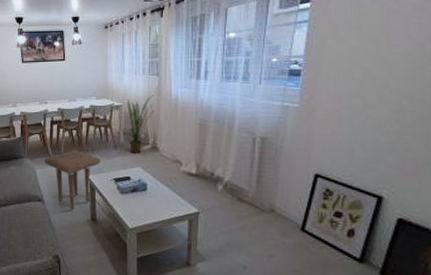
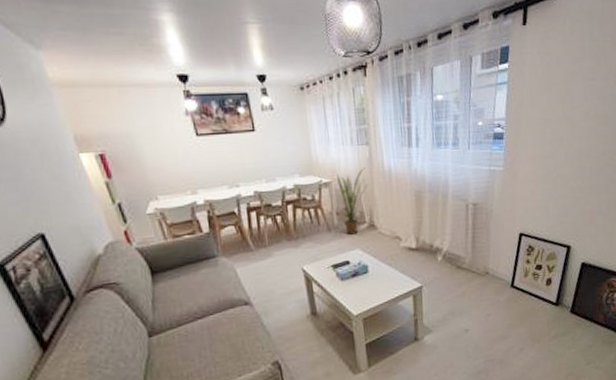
side table: present [44,149,101,211] -> none [245,238,315,309]

